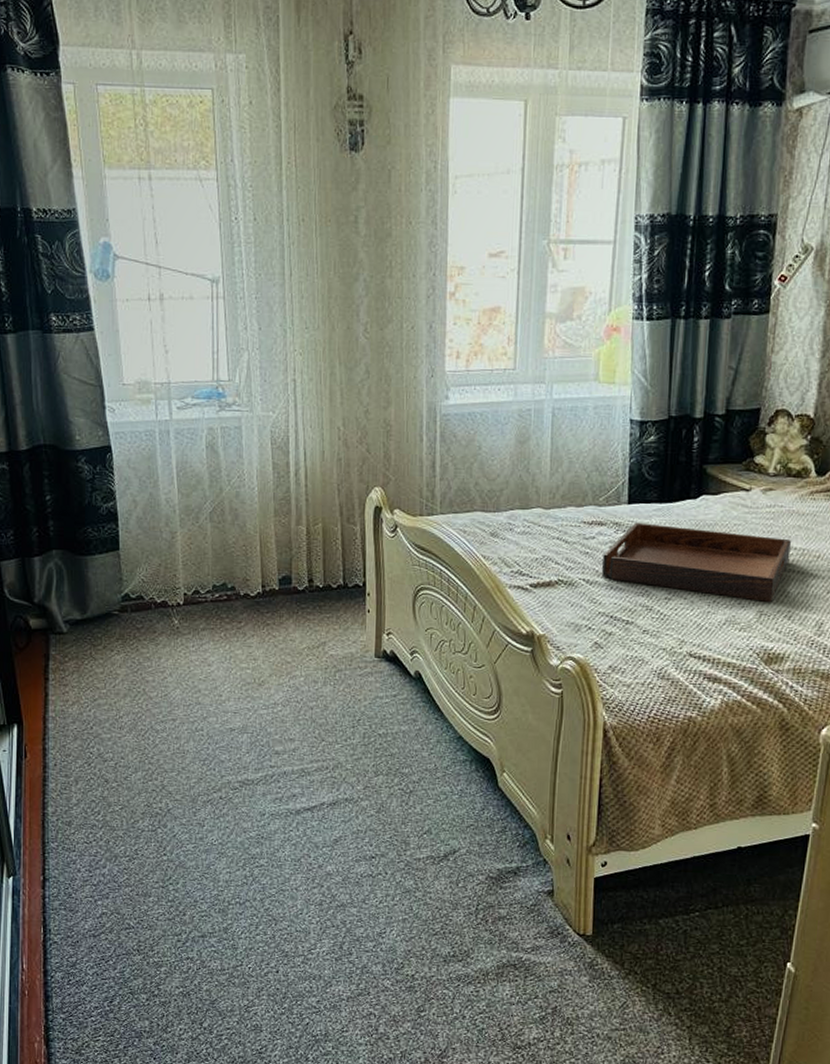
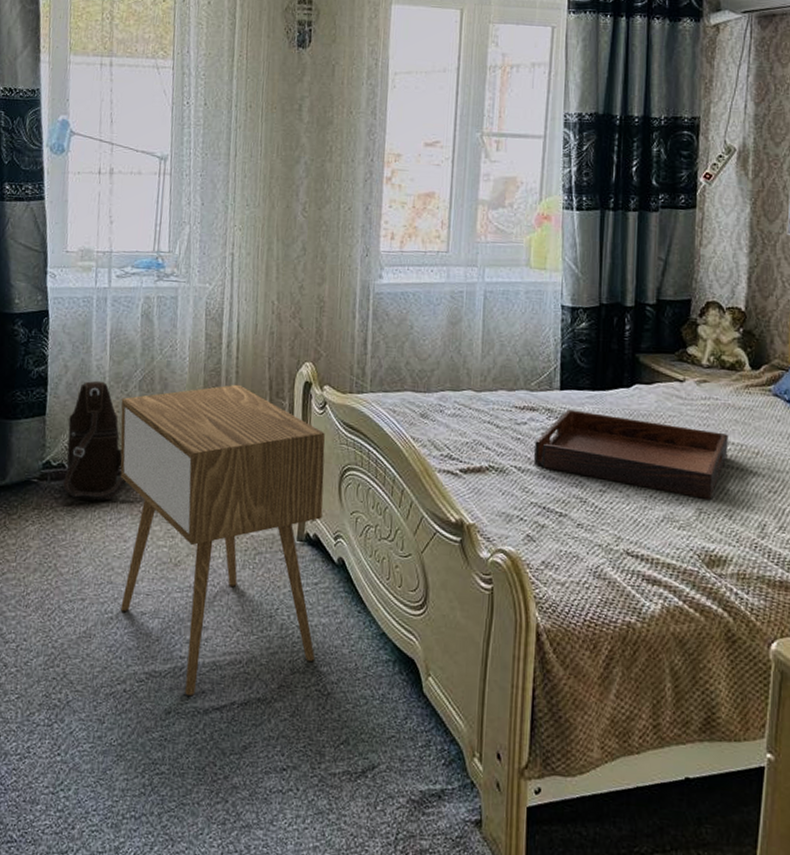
shoulder bag: none [142,514,205,628] -> present [62,381,126,501]
nightstand: none [193,511,399,799] -> present [120,384,326,695]

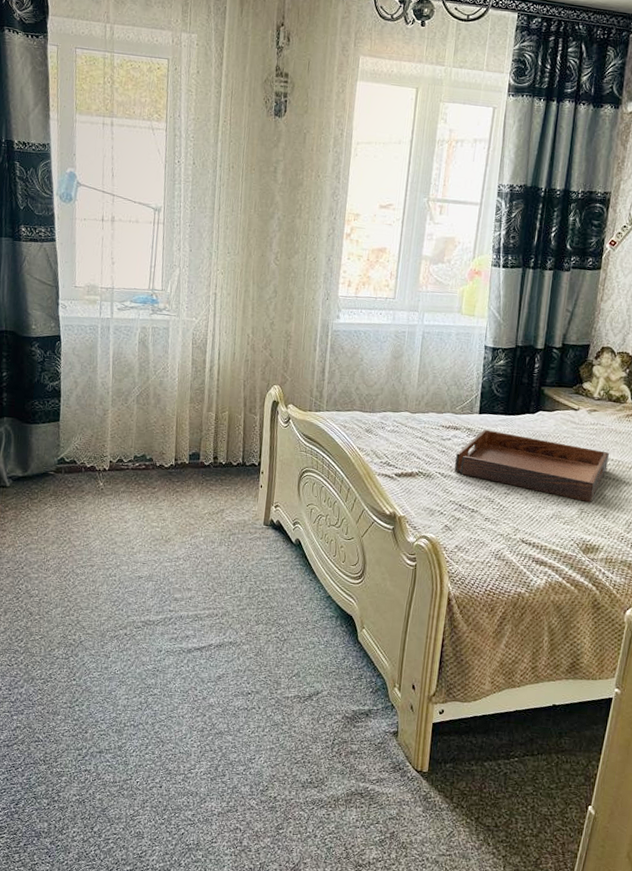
shoulder bag: present [62,381,126,501] -> none [74,395,126,490]
nightstand: present [120,384,326,695] -> none [121,401,288,639]

